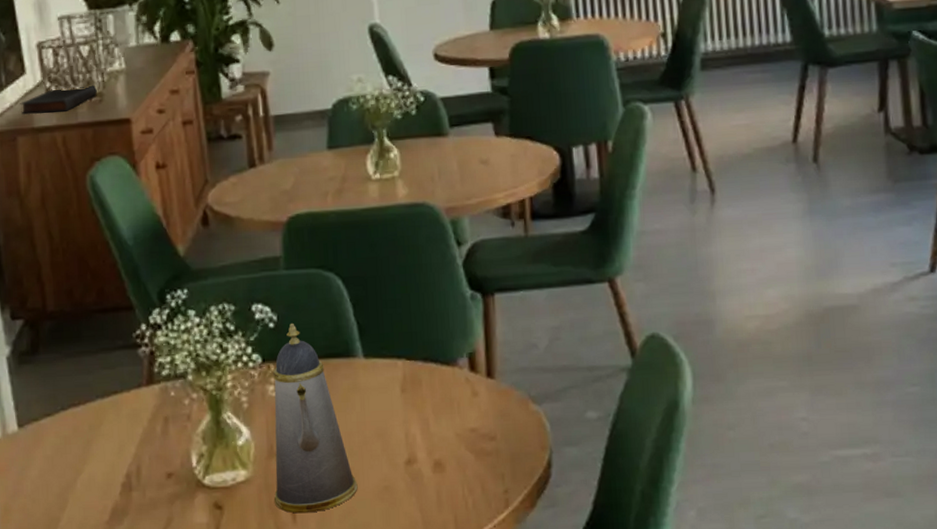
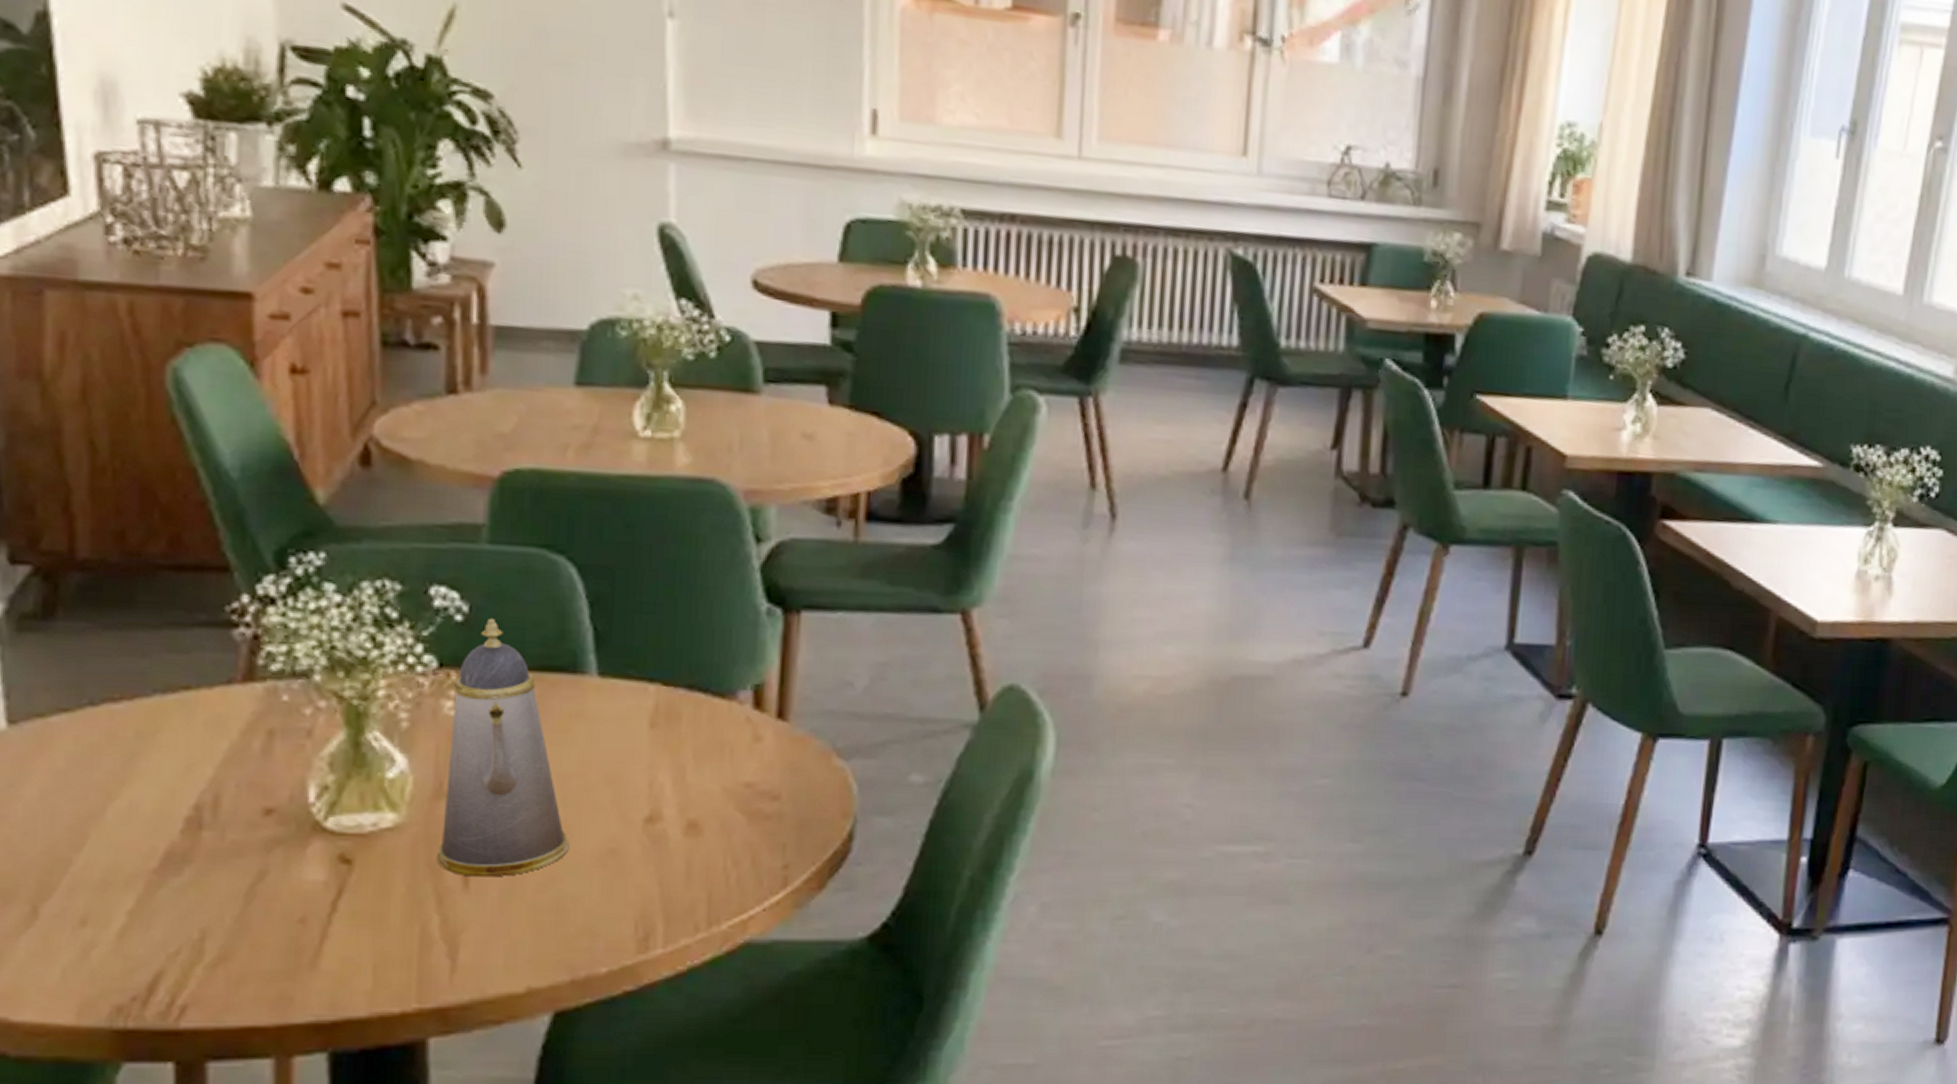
book: present [20,85,98,116] -> none [54,227,199,266]

